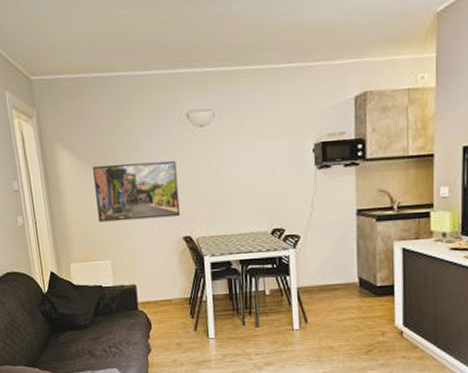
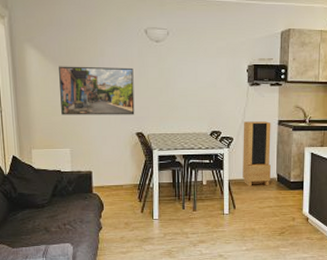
storage cabinet: none [312,212,350,294] -> present [243,121,271,186]

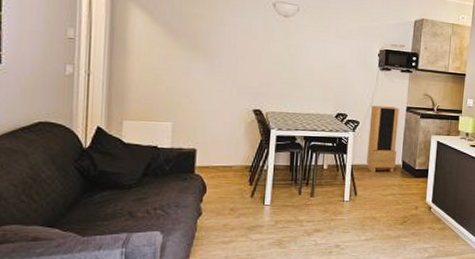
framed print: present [59,66,135,115] -> none [166,30,257,91]

